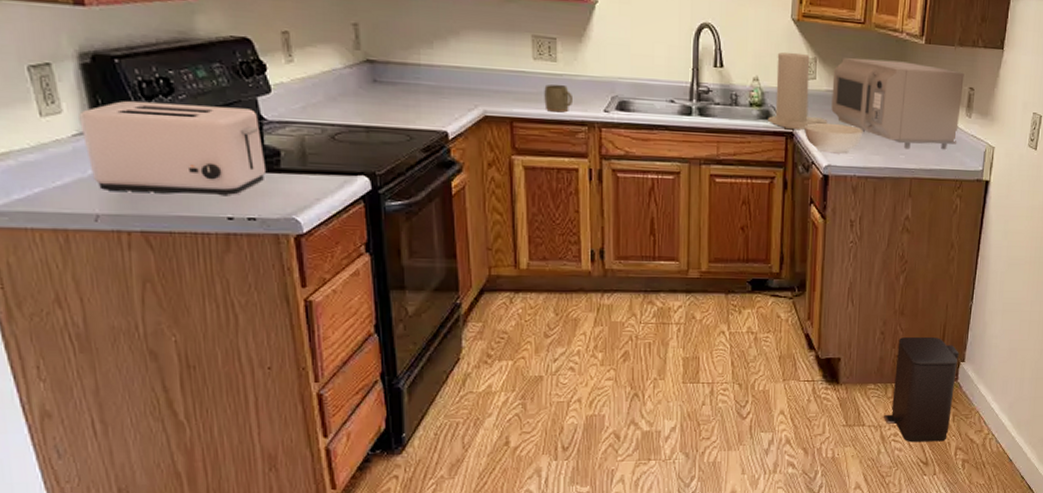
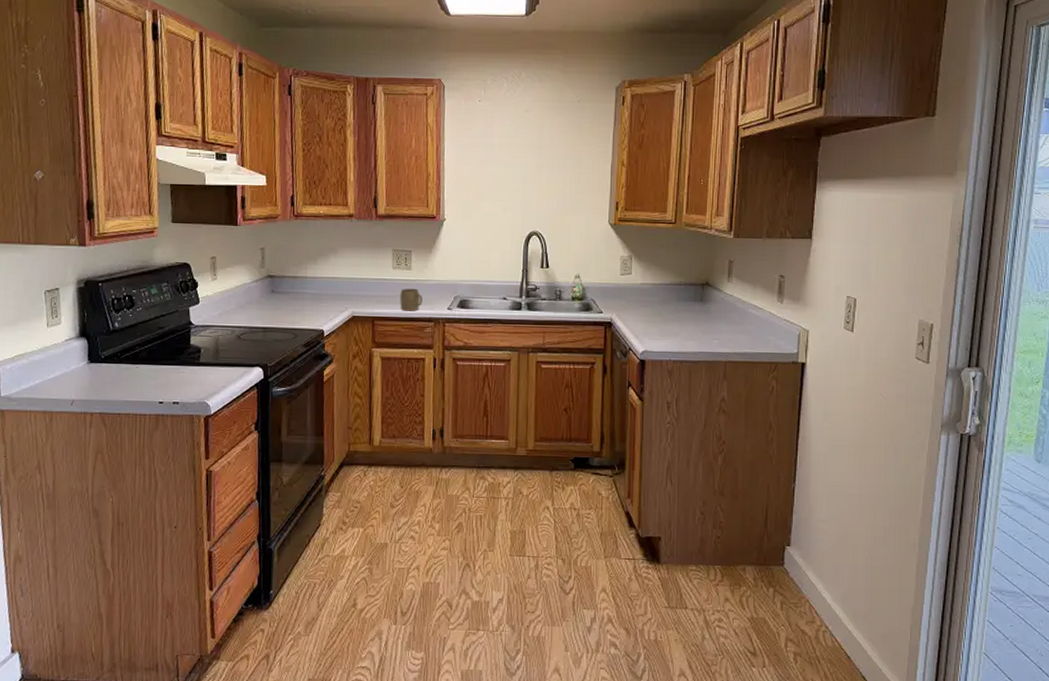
toaster: present [79,101,267,196] -> none [71,314,190,385]
paper towel: present [768,51,828,130] -> none [588,251,644,319]
bowl: present [805,123,863,154] -> none [622,312,677,340]
microwave: present [831,57,964,150] -> none [646,253,774,335]
pedal bin: present [884,336,959,443] -> none [707,518,784,631]

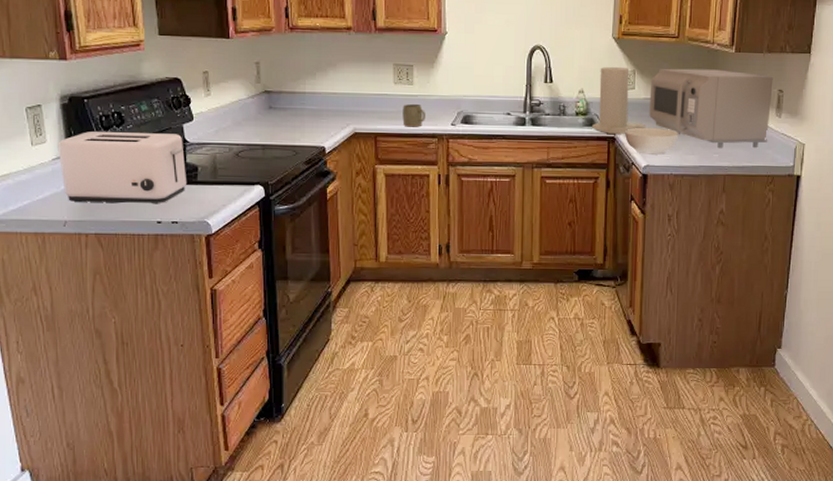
toaster: none [71,314,190,385] -> present [58,132,187,204]
paper towel: none [588,251,644,319] -> present [592,66,646,134]
bowl: none [622,312,677,340] -> present [625,127,679,155]
microwave: none [646,253,774,335] -> present [649,68,773,149]

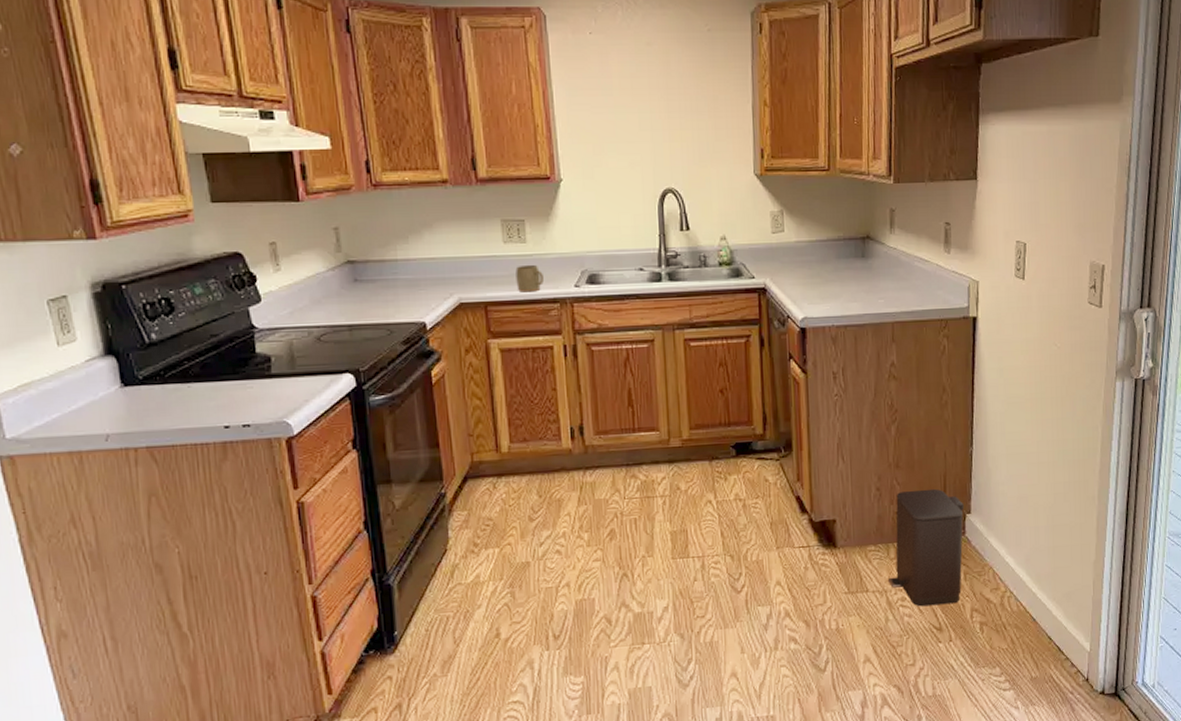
toaster: present [58,132,187,204] -> none [91,319,259,410]
paper towel: present [592,66,646,134] -> none [739,207,800,284]
bowl: present [625,127,679,155] -> none [777,274,838,305]
microwave: present [649,68,773,149] -> none [801,203,939,293]
pedal bin: none [703,323,775,426] -> present [888,488,964,607]

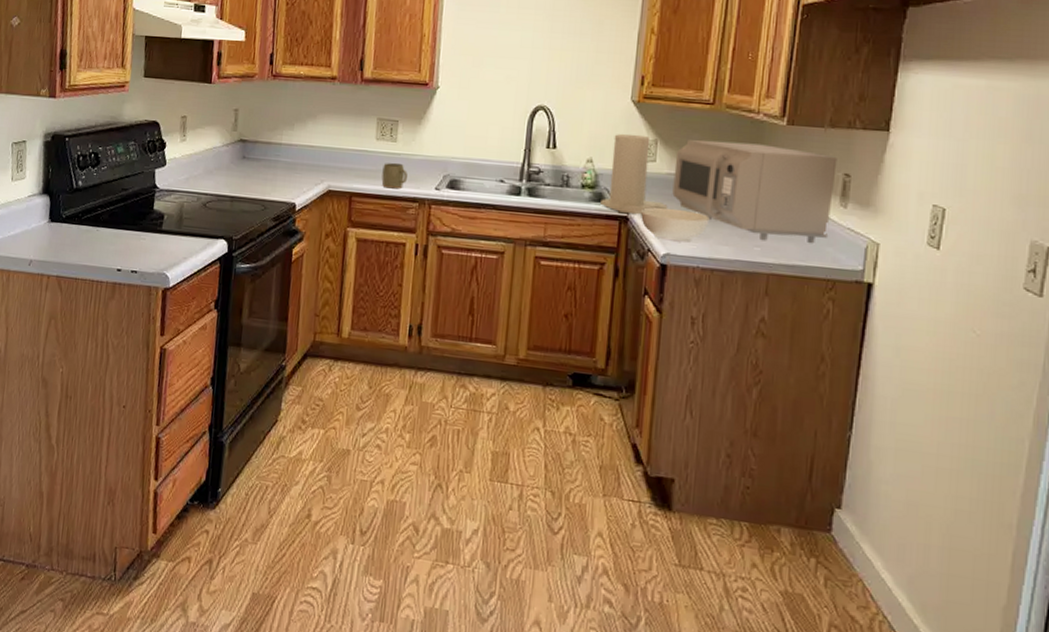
paper towel: none [739,207,800,284] -> present [600,133,668,214]
bowl: none [777,274,838,305] -> present [641,207,710,242]
microwave: none [801,203,939,293] -> present [672,139,837,244]
pedal bin: present [888,488,964,607] -> none [728,465,833,612]

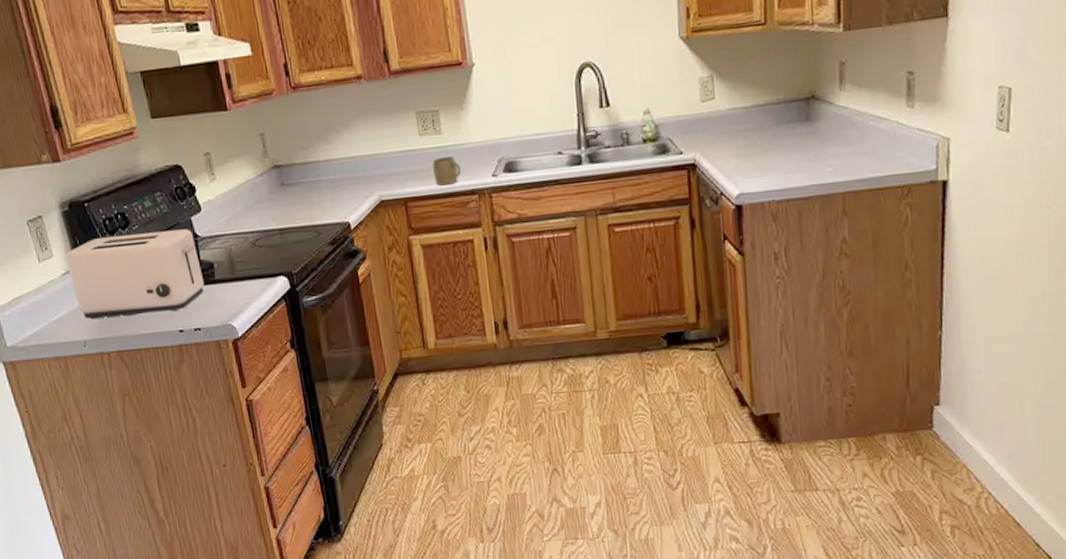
toaster: none [34,170,153,251] -> present [64,229,205,319]
paper towel: present [600,133,668,214] -> none [665,72,735,161]
bowl: present [641,207,710,242] -> none [708,143,778,180]
microwave: present [672,139,837,244] -> none [734,54,899,160]

